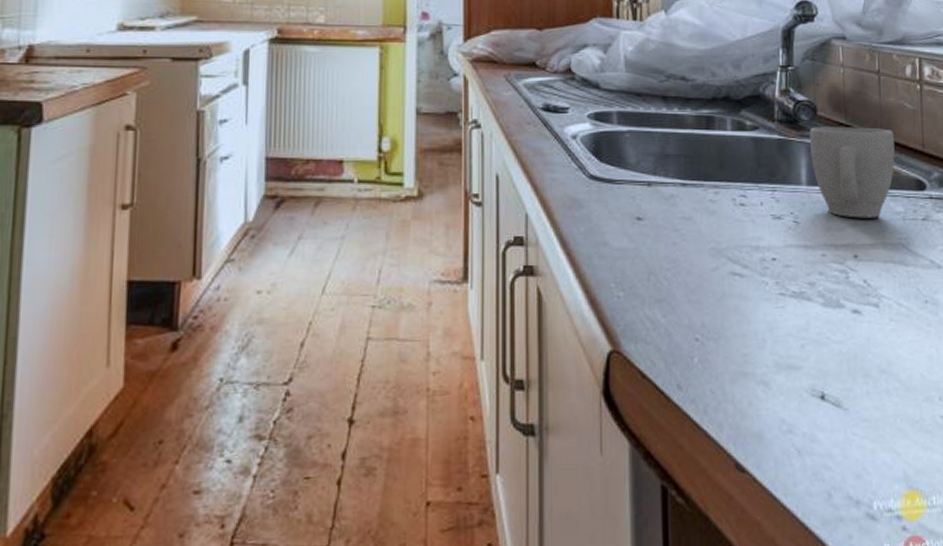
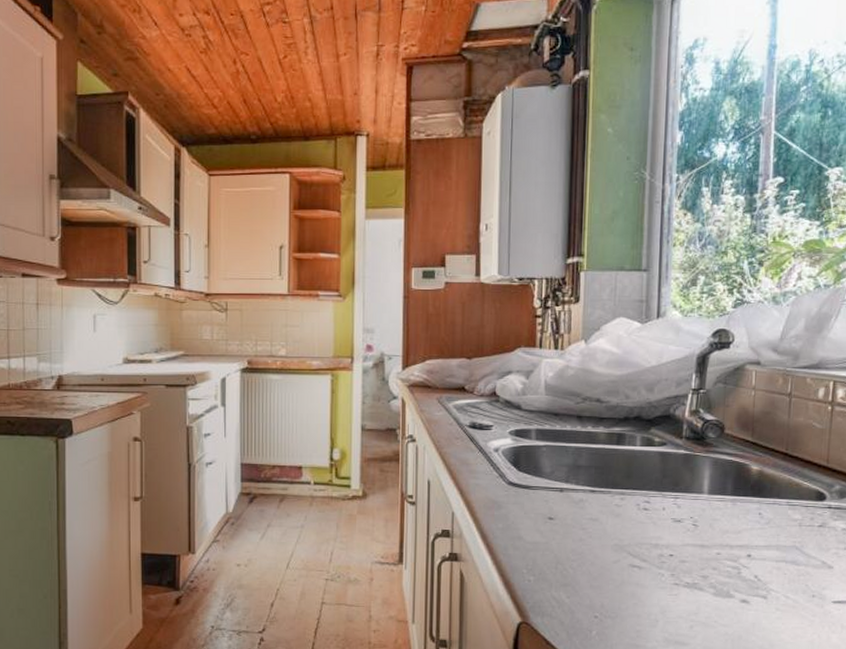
mug: present [809,127,895,218] -> none [714,443,799,524]

